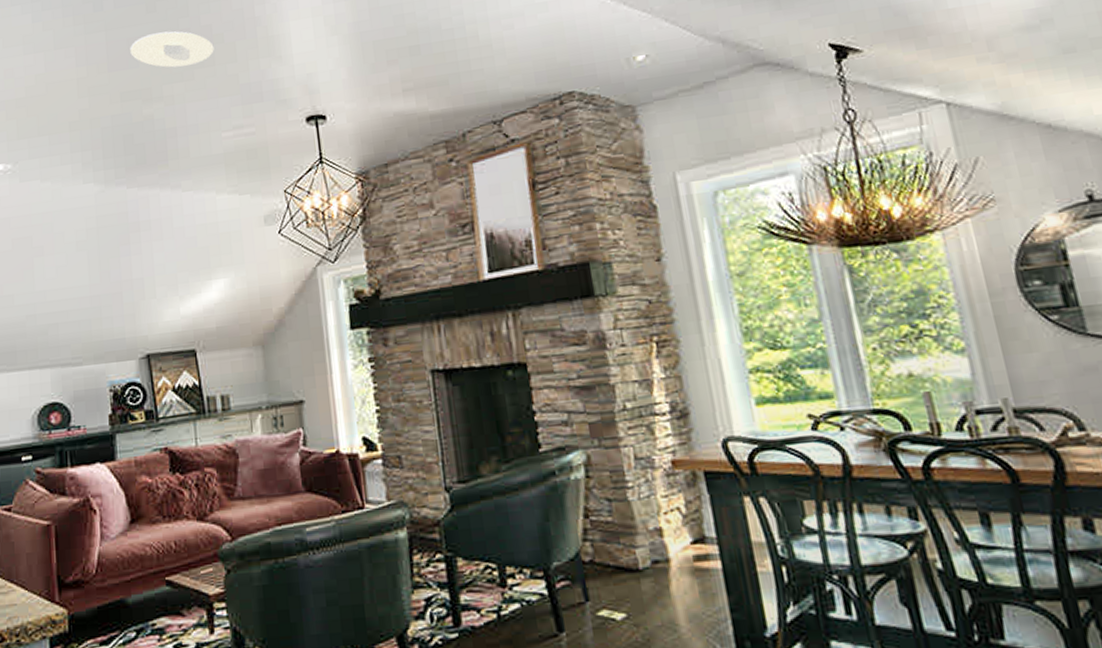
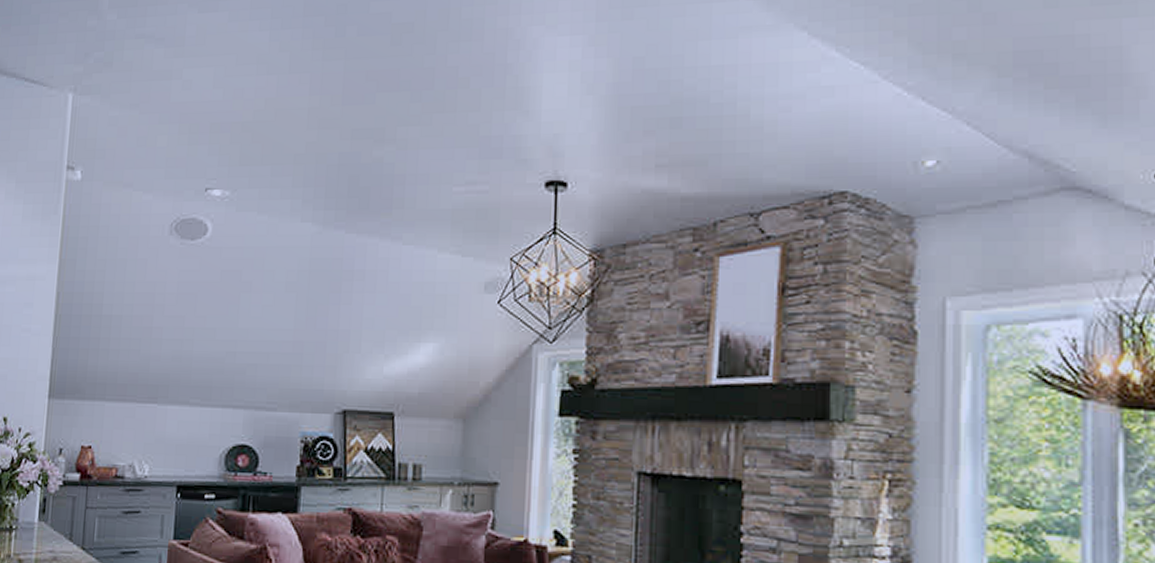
recessed light: present [130,31,214,68] -> none [368,68,458,109]

